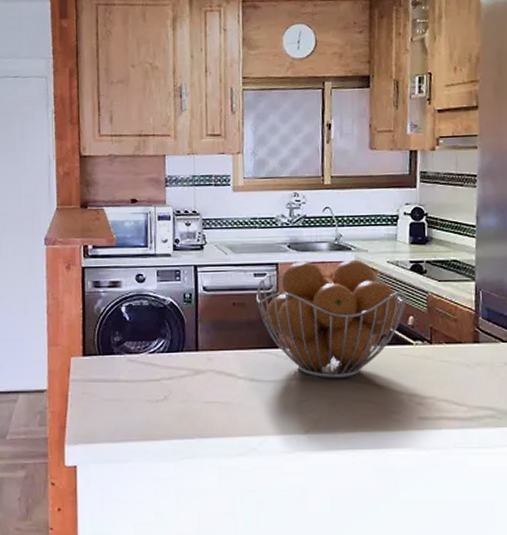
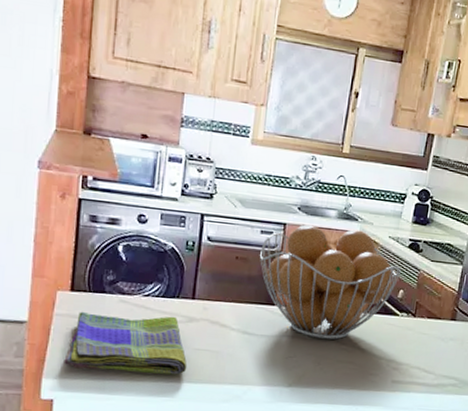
dish towel: none [83,370,199,433] -> present [64,311,187,375]

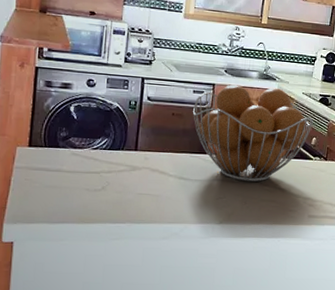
dish towel: present [64,311,187,375] -> none [23,164,131,217]

